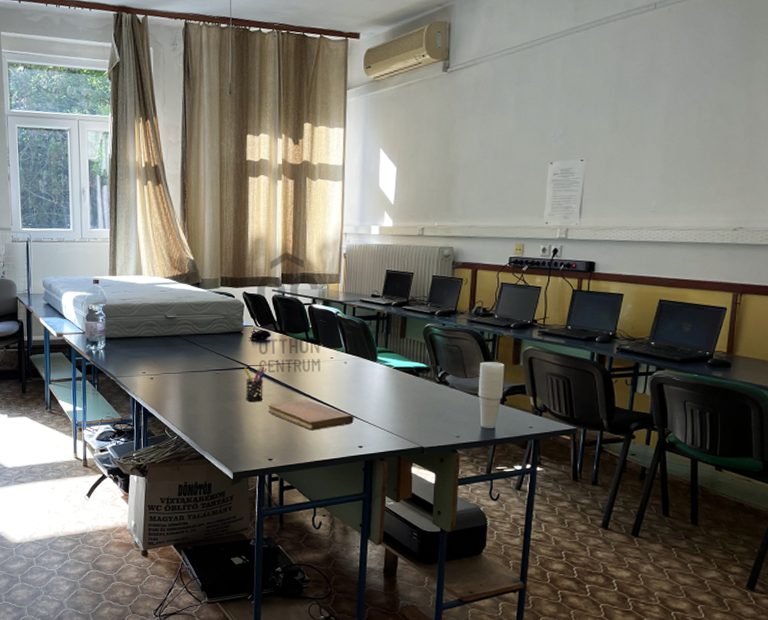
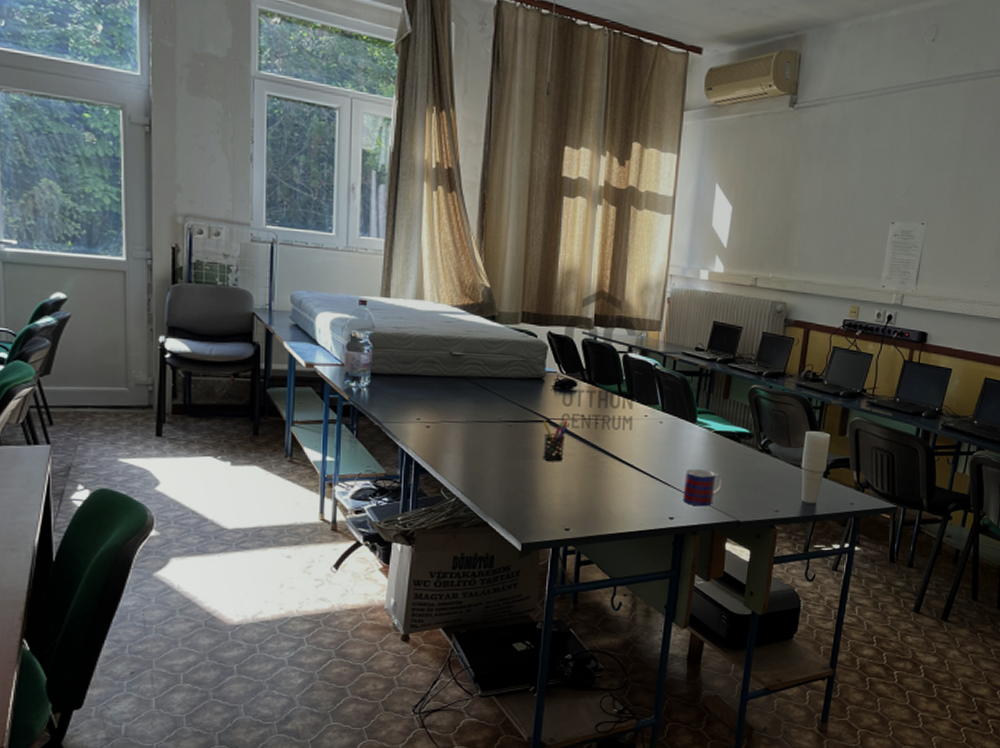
notebook: present [267,399,354,431] -> none [567,461,666,498]
mug: none [370,401,407,435] -> present [683,468,725,507]

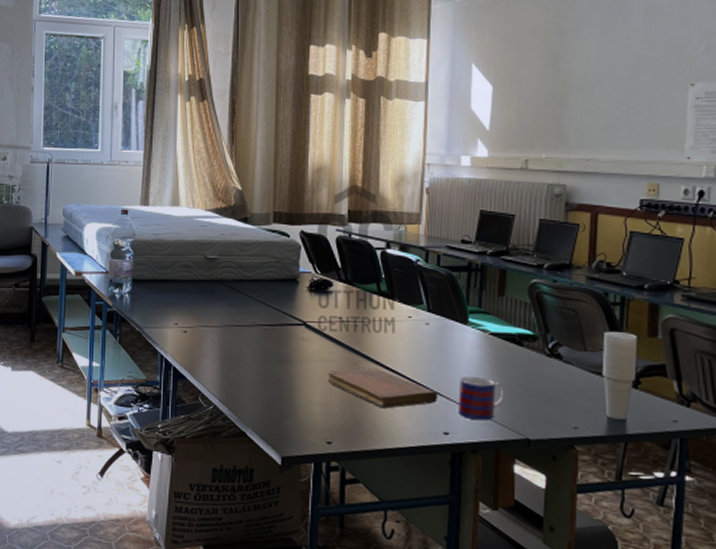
pen holder: present [543,420,568,462] -> none [299,323,325,368]
notebook: none [567,461,666,498] -> present [327,367,438,409]

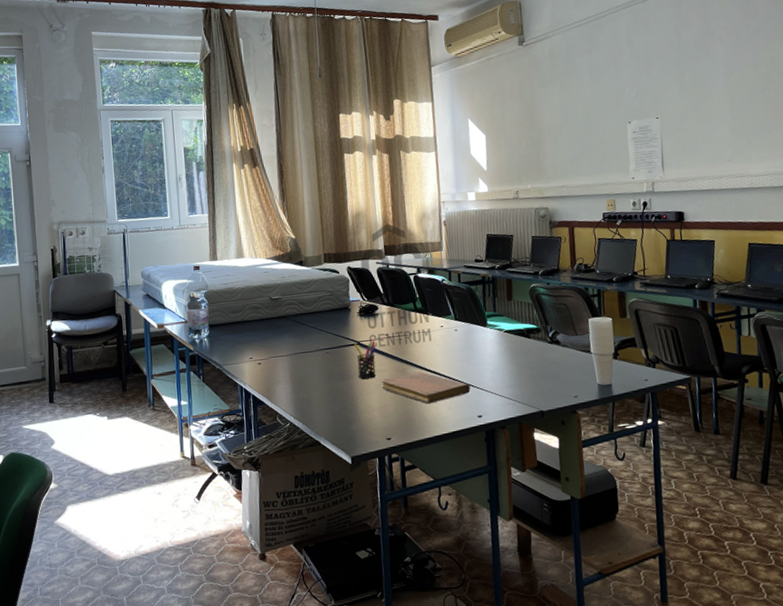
pen holder: none [299,323,325,368] -> present [354,341,376,380]
mug: present [458,375,507,421] -> none [485,367,523,402]

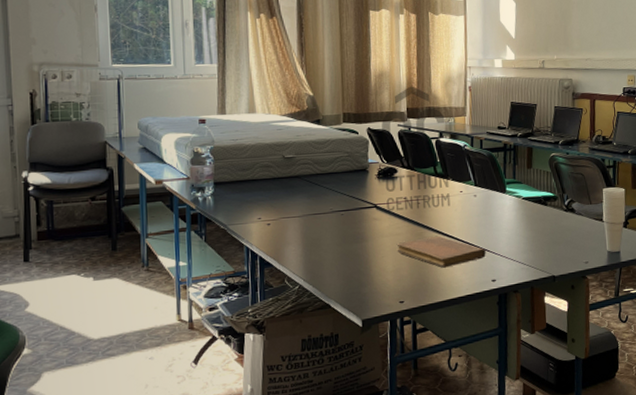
pen holder: present [354,341,376,380] -> none [370,204,393,243]

